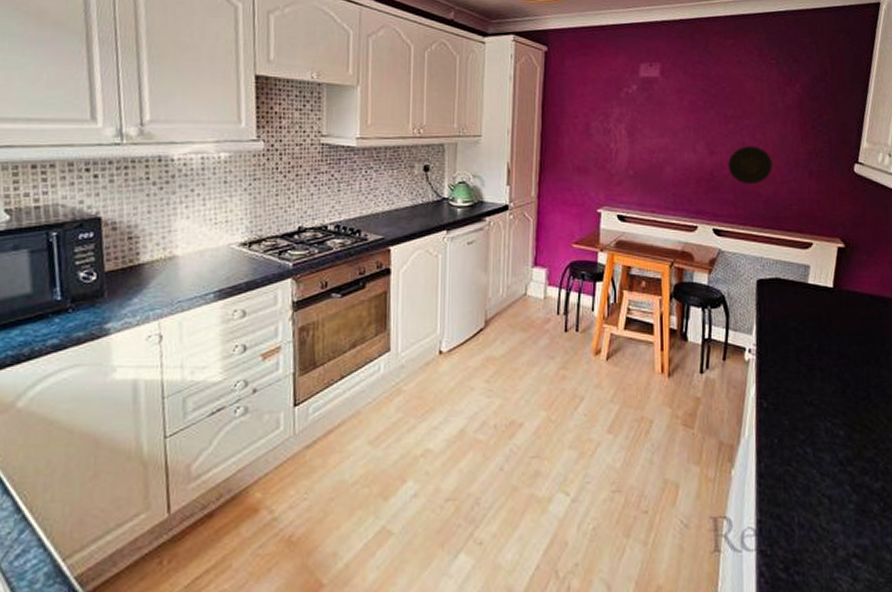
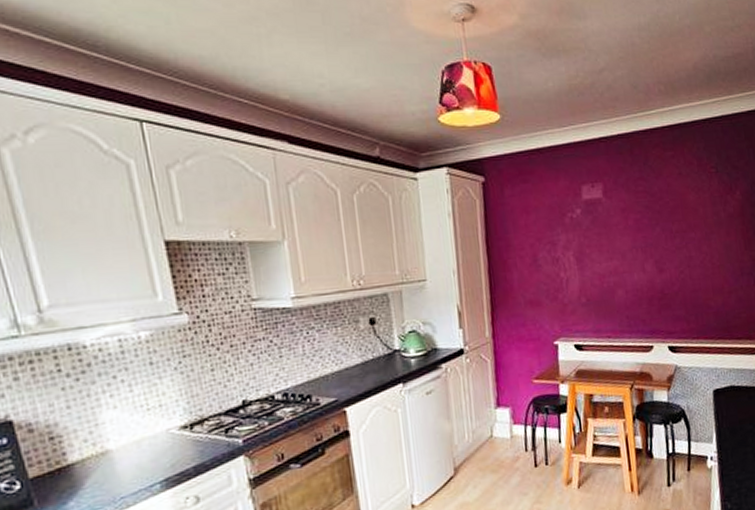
decorative plate: present [728,146,773,185] -> none [677,259,720,299]

